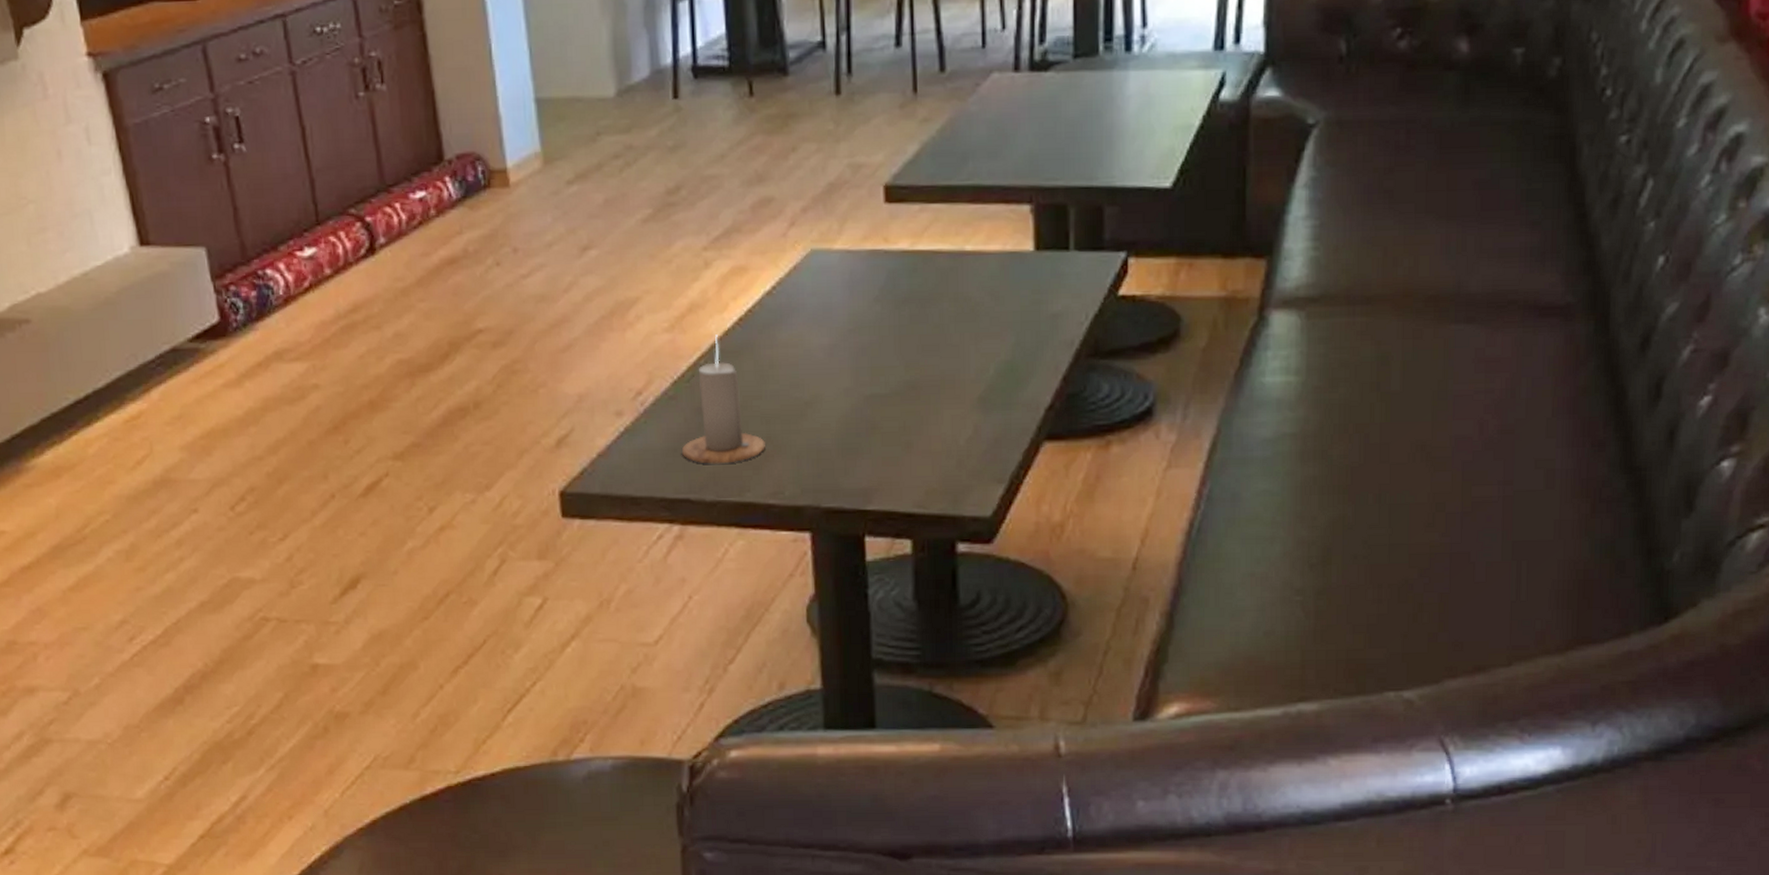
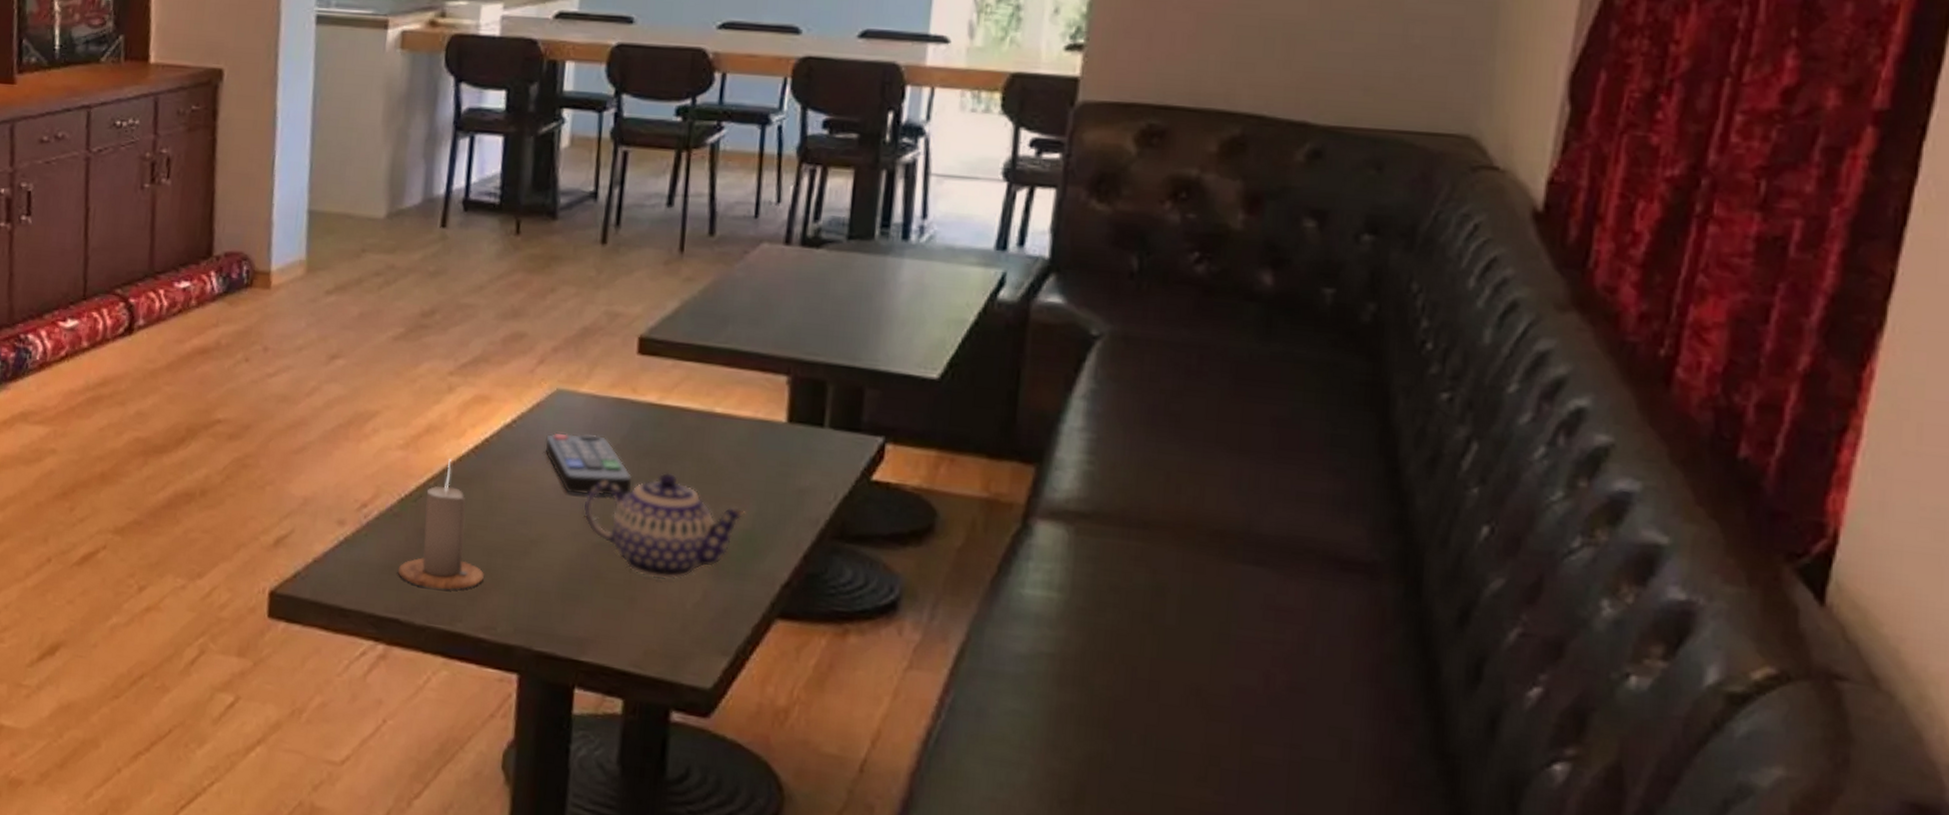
remote control: none [807,289,896,351] -> present [545,433,633,497]
teapot: none [851,316,1005,421] -> present [583,472,746,580]

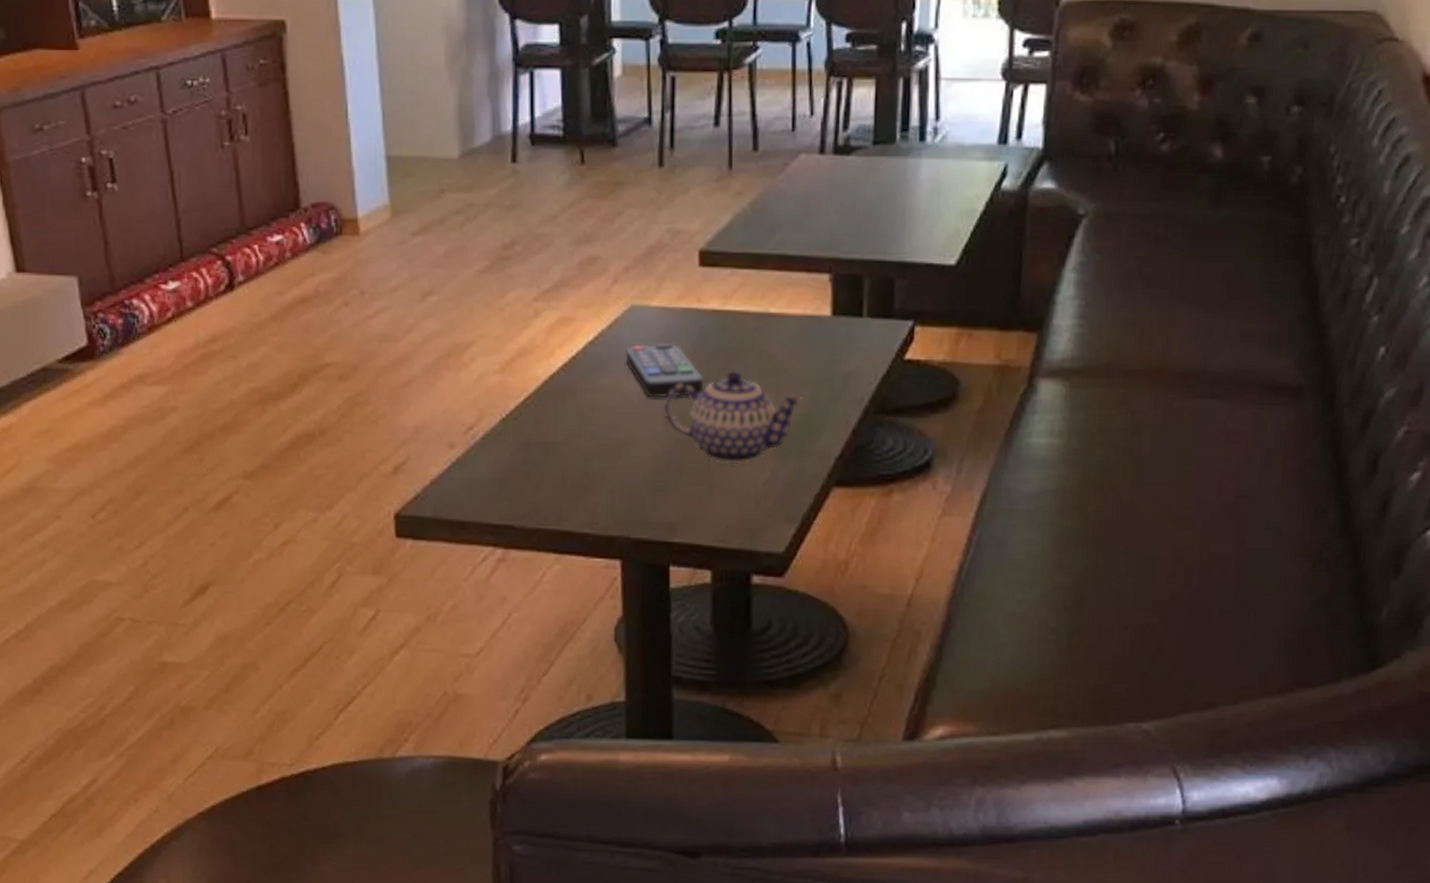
candle: present [398,459,484,590] -> none [508,378,583,495]

